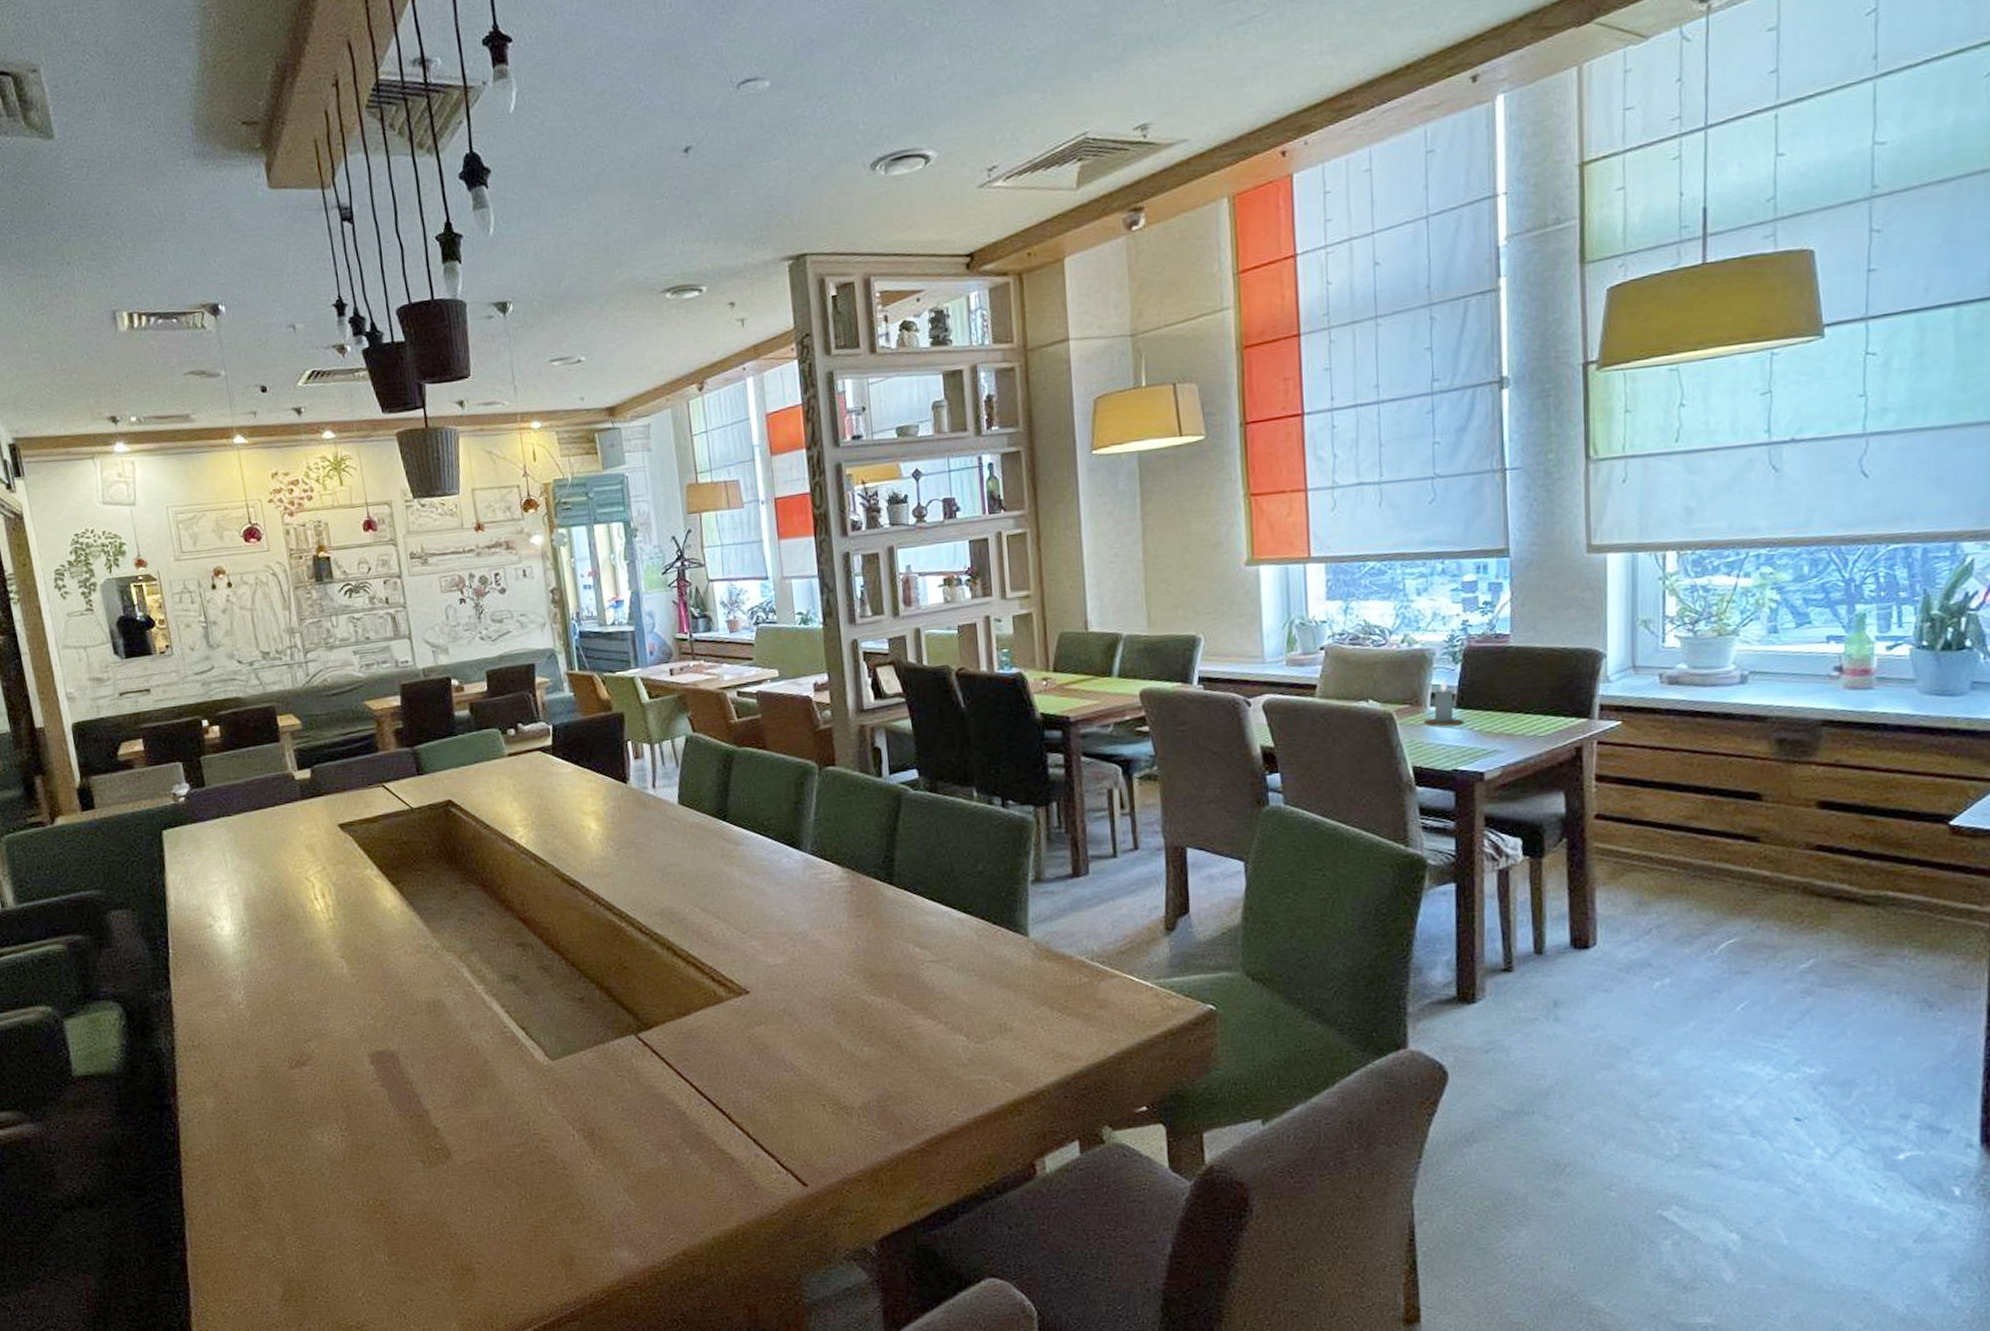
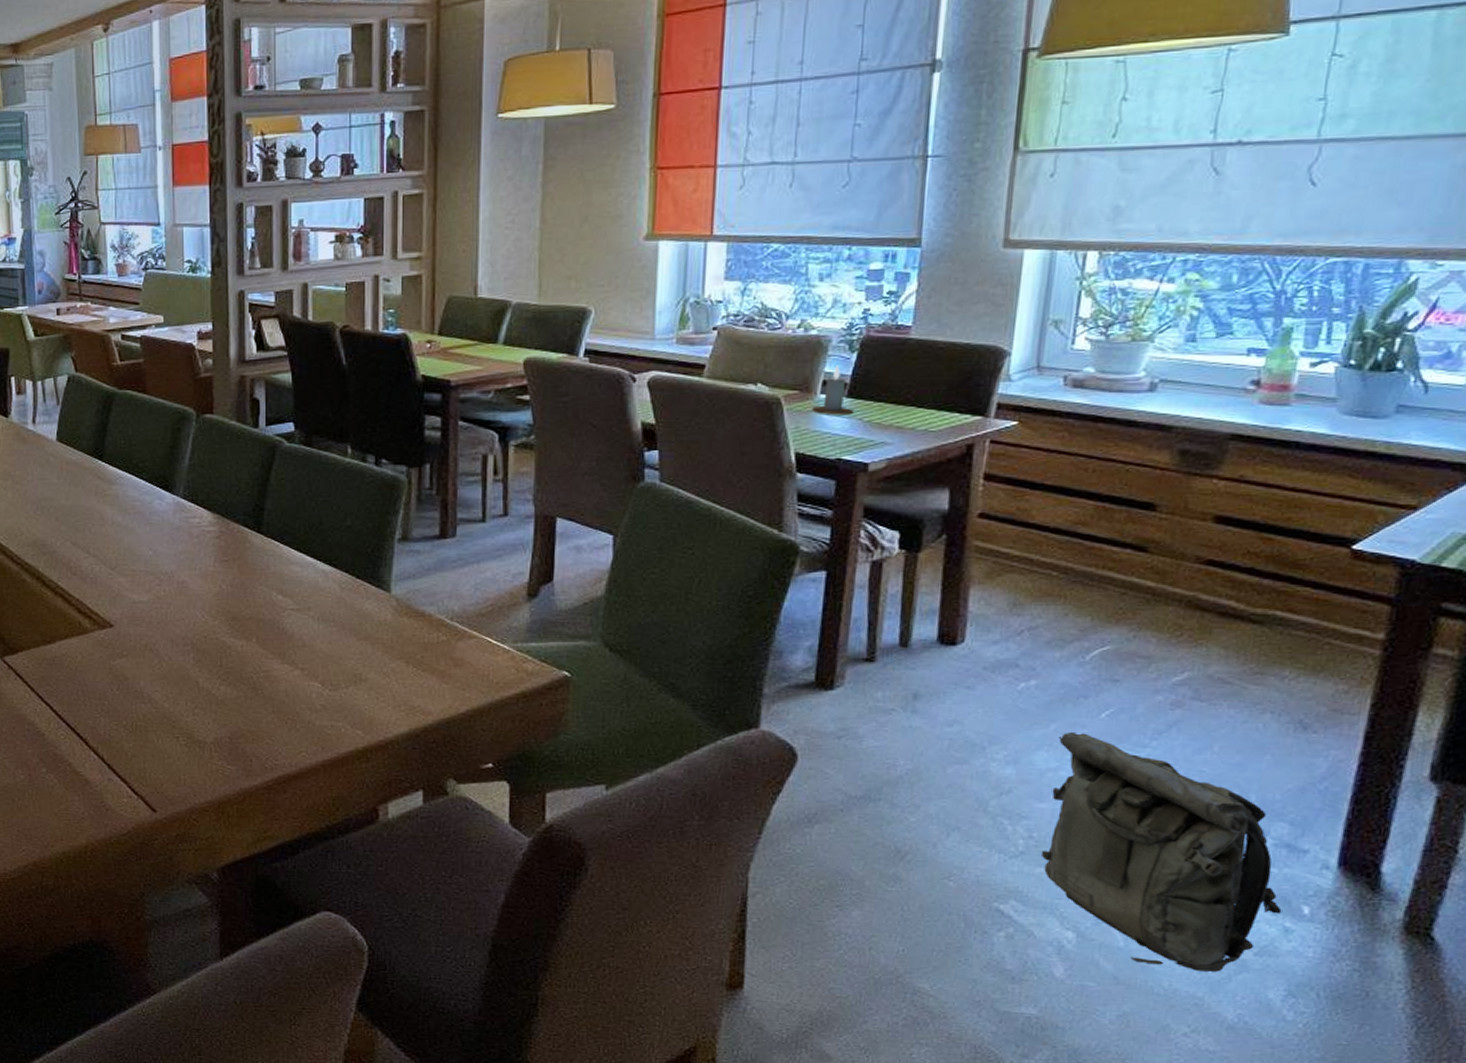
backpack: none [1696,1027,1934,1264] -> present [1041,731,1282,972]

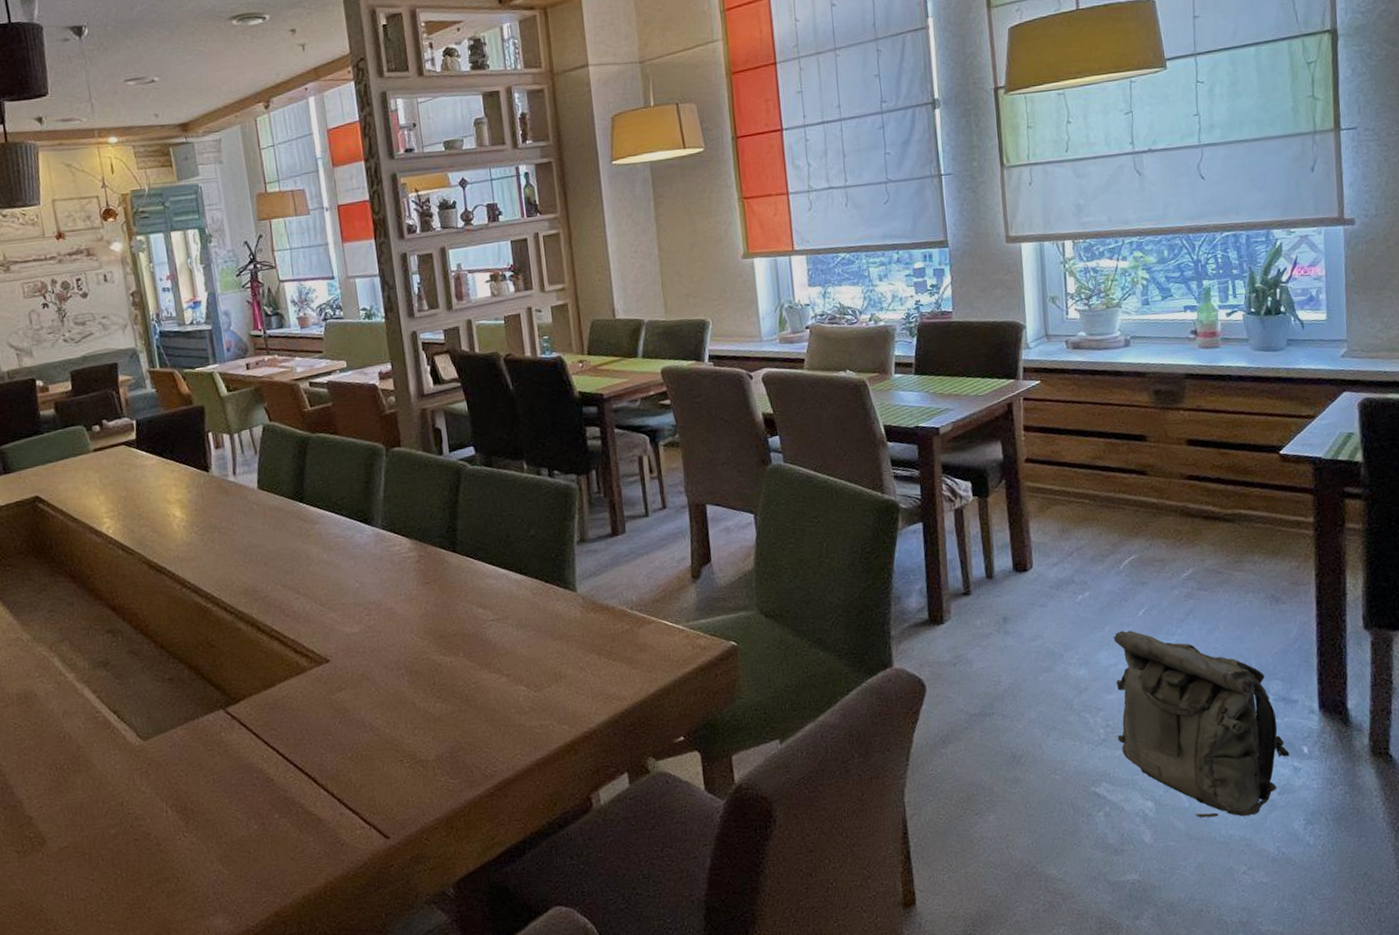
candle: present [811,366,854,415] -> none [890,349,922,391]

